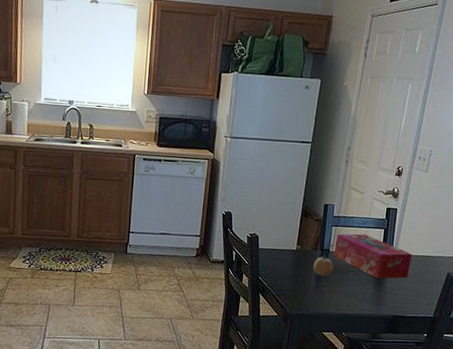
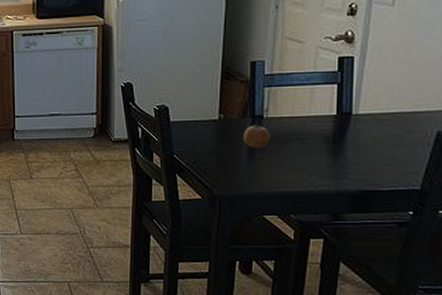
tissue box: present [333,233,412,279] -> none [269,93,381,146]

